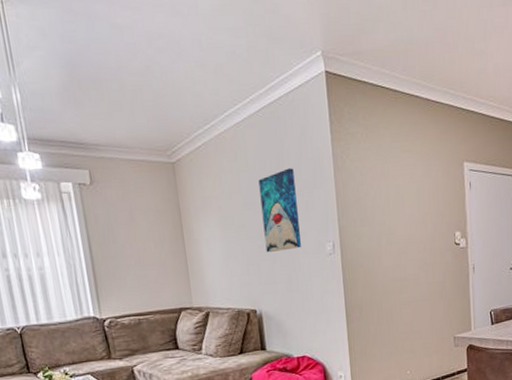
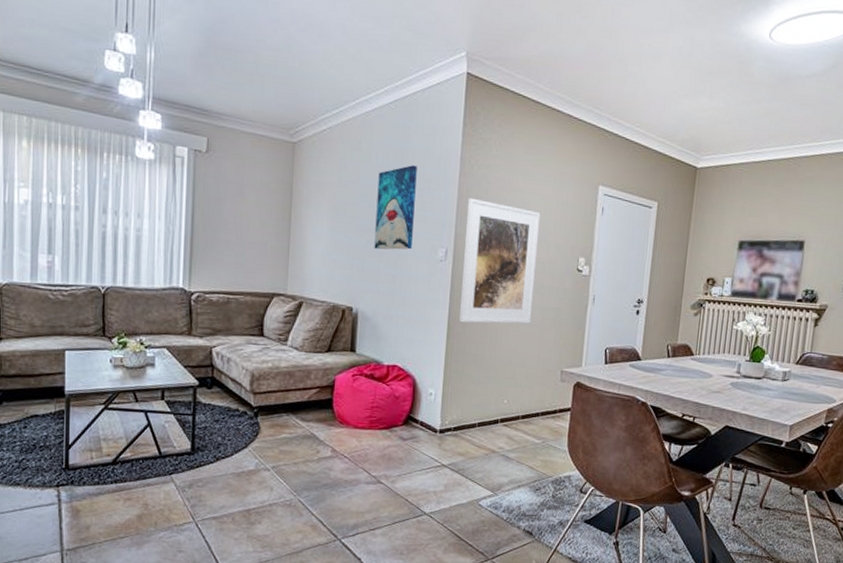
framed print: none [345,191,421,308] -> present [459,197,541,324]

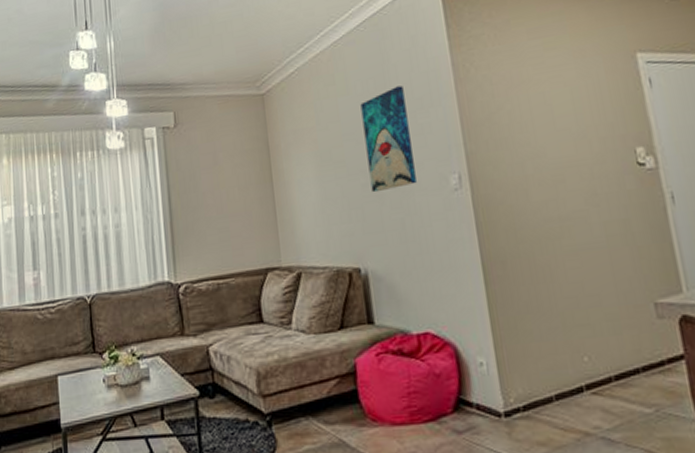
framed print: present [459,197,541,324] -> none [471,103,594,263]

